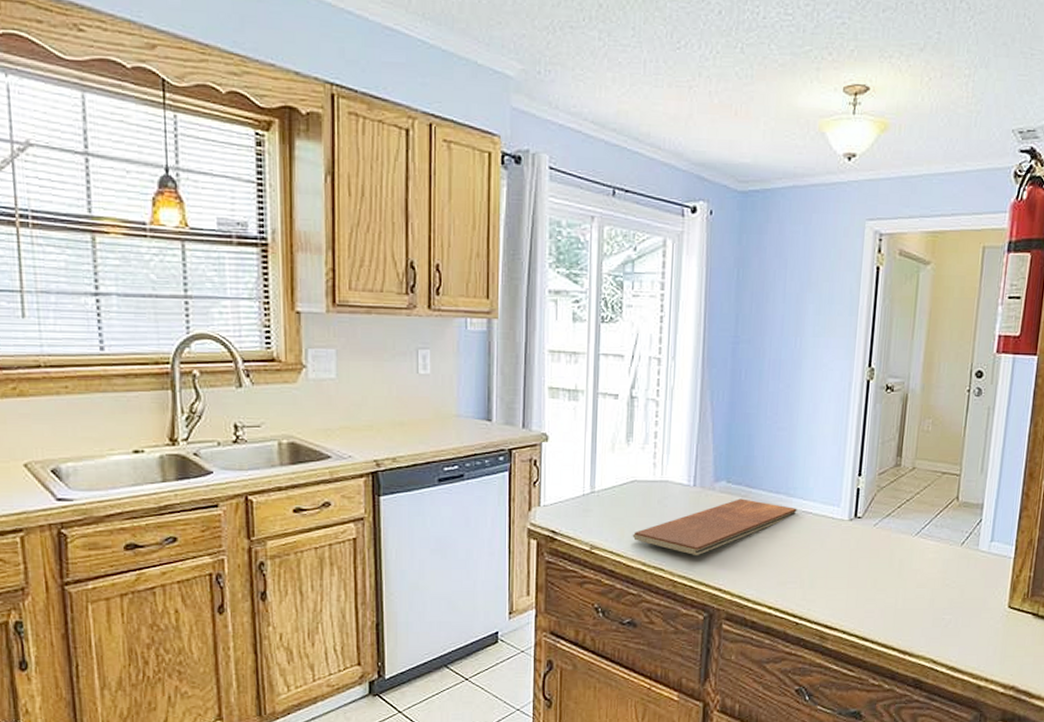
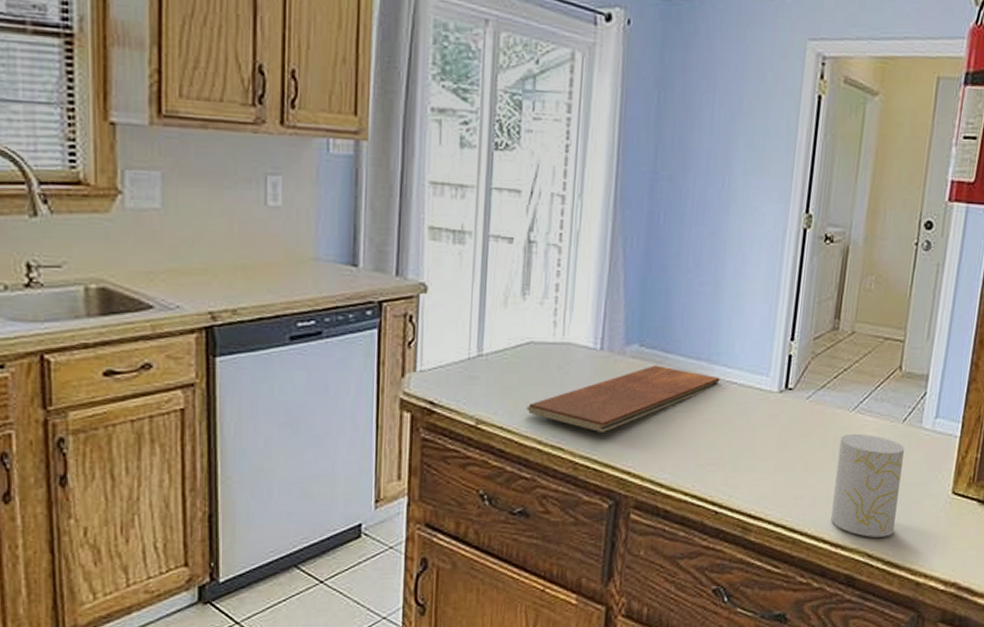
cup: none [898,556,963,646] -> present [831,434,904,537]

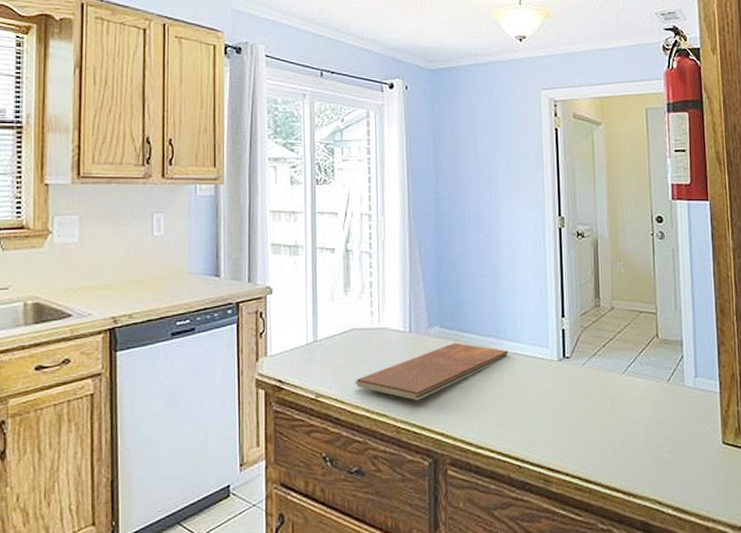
cup: present [831,434,904,537] -> none [616,394,677,486]

